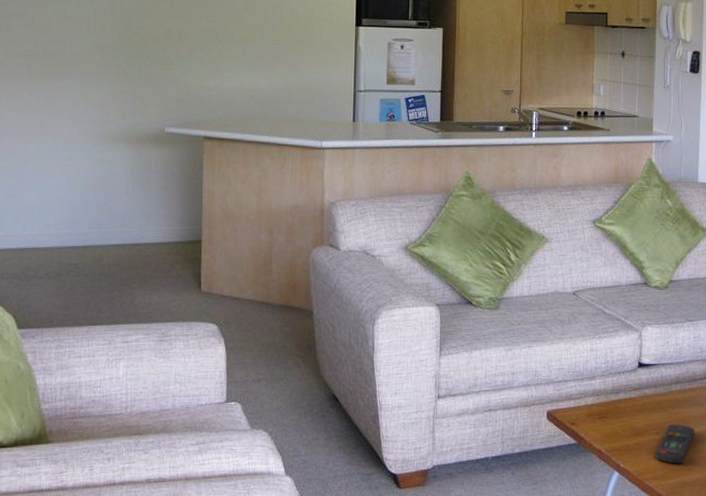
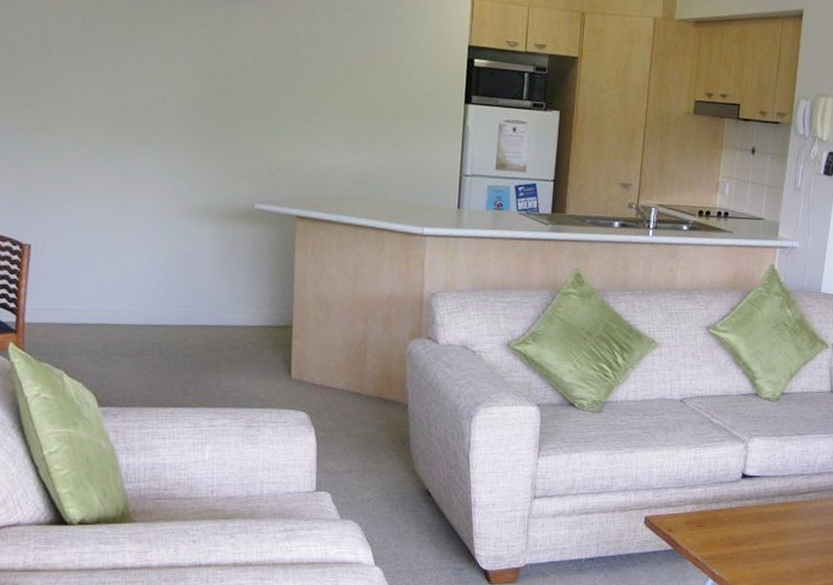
remote control: present [656,424,694,464] -> none [751,536,794,575]

